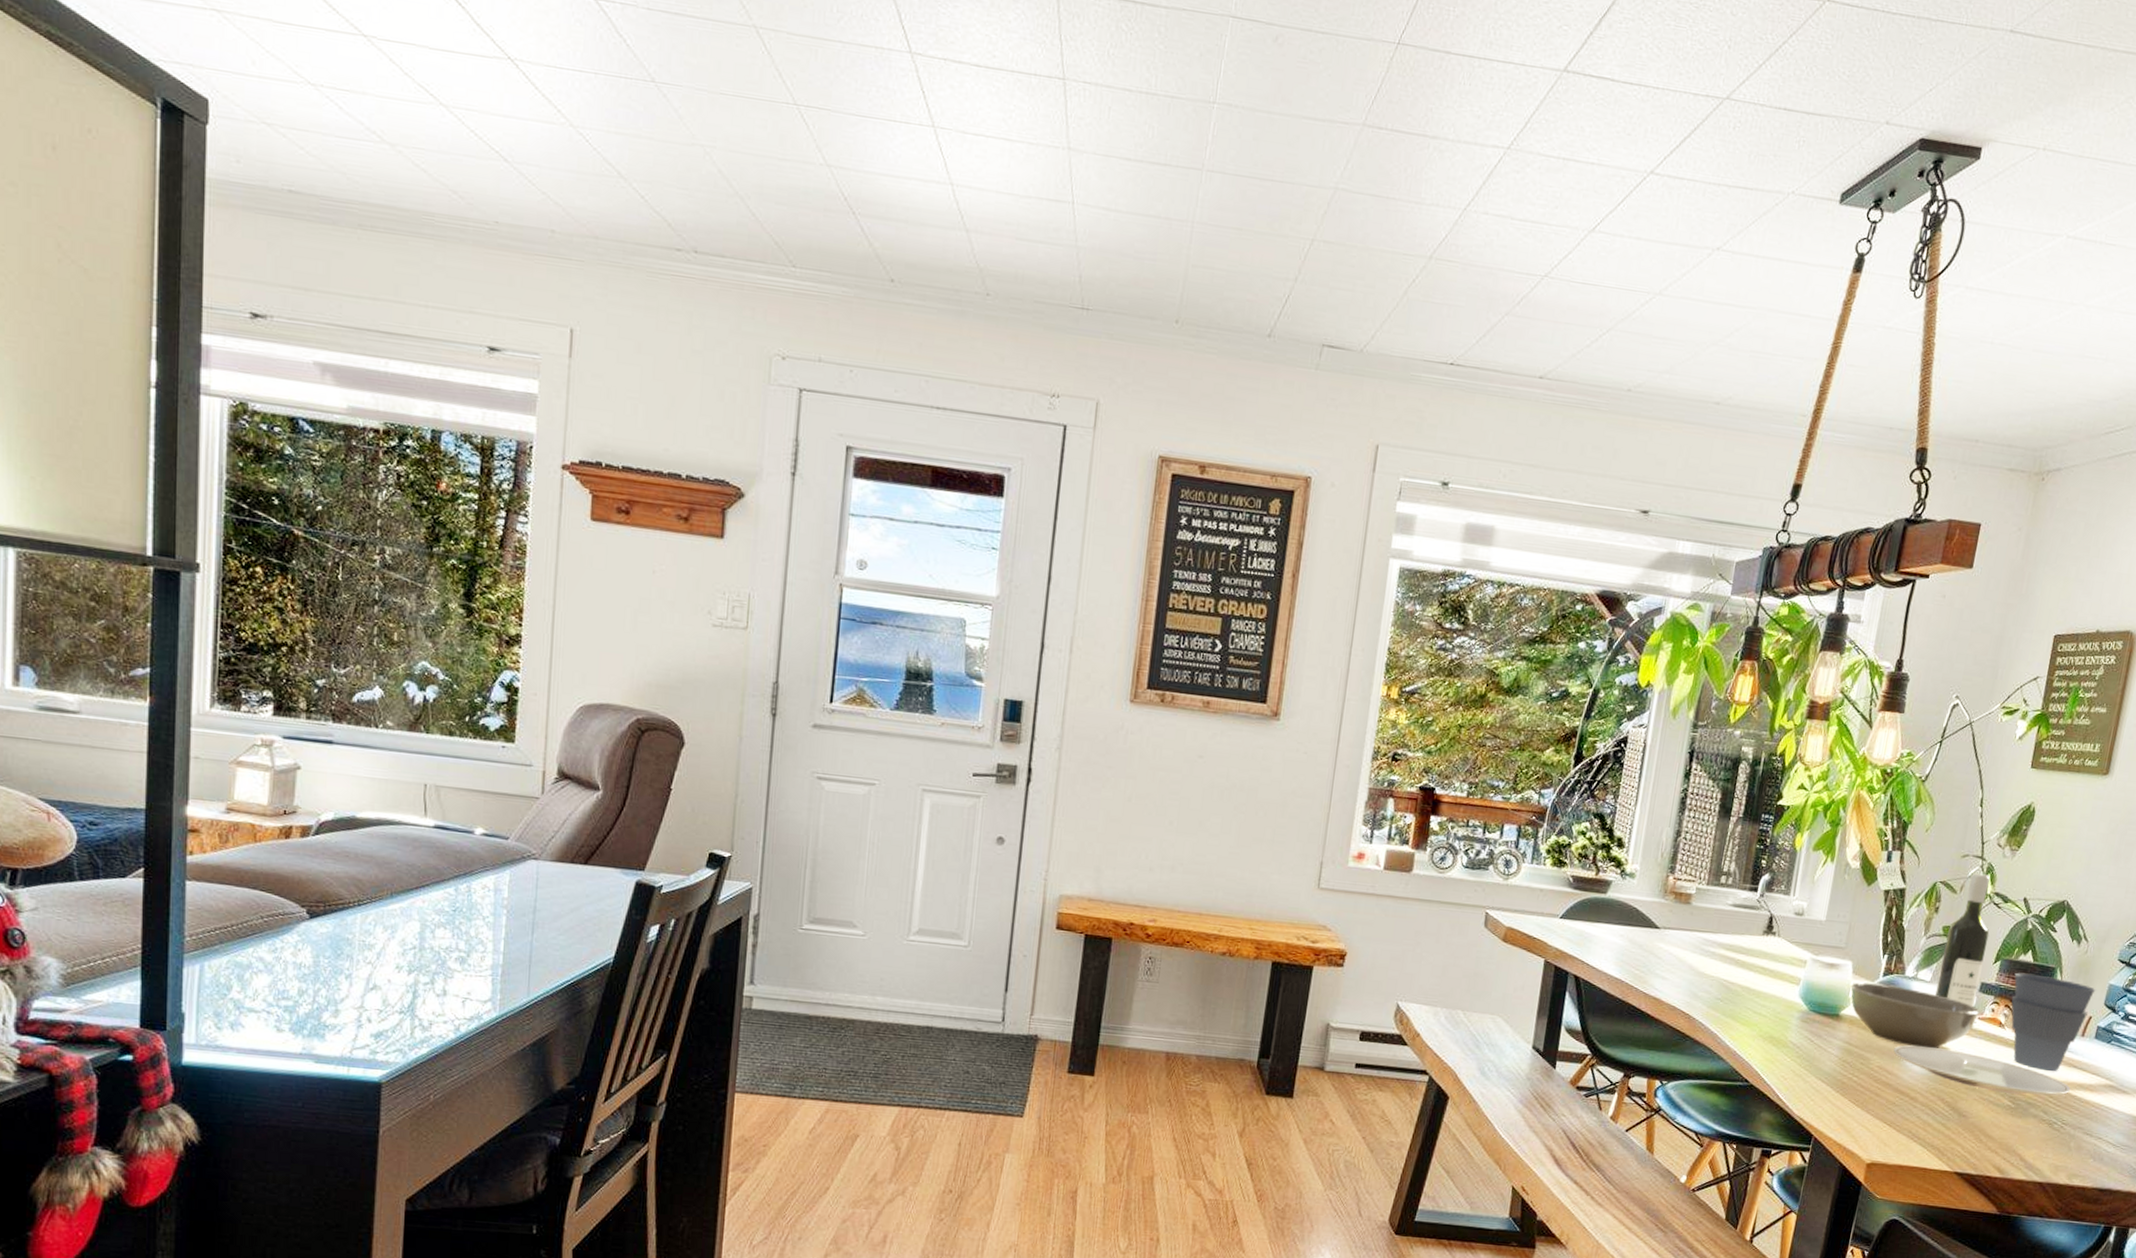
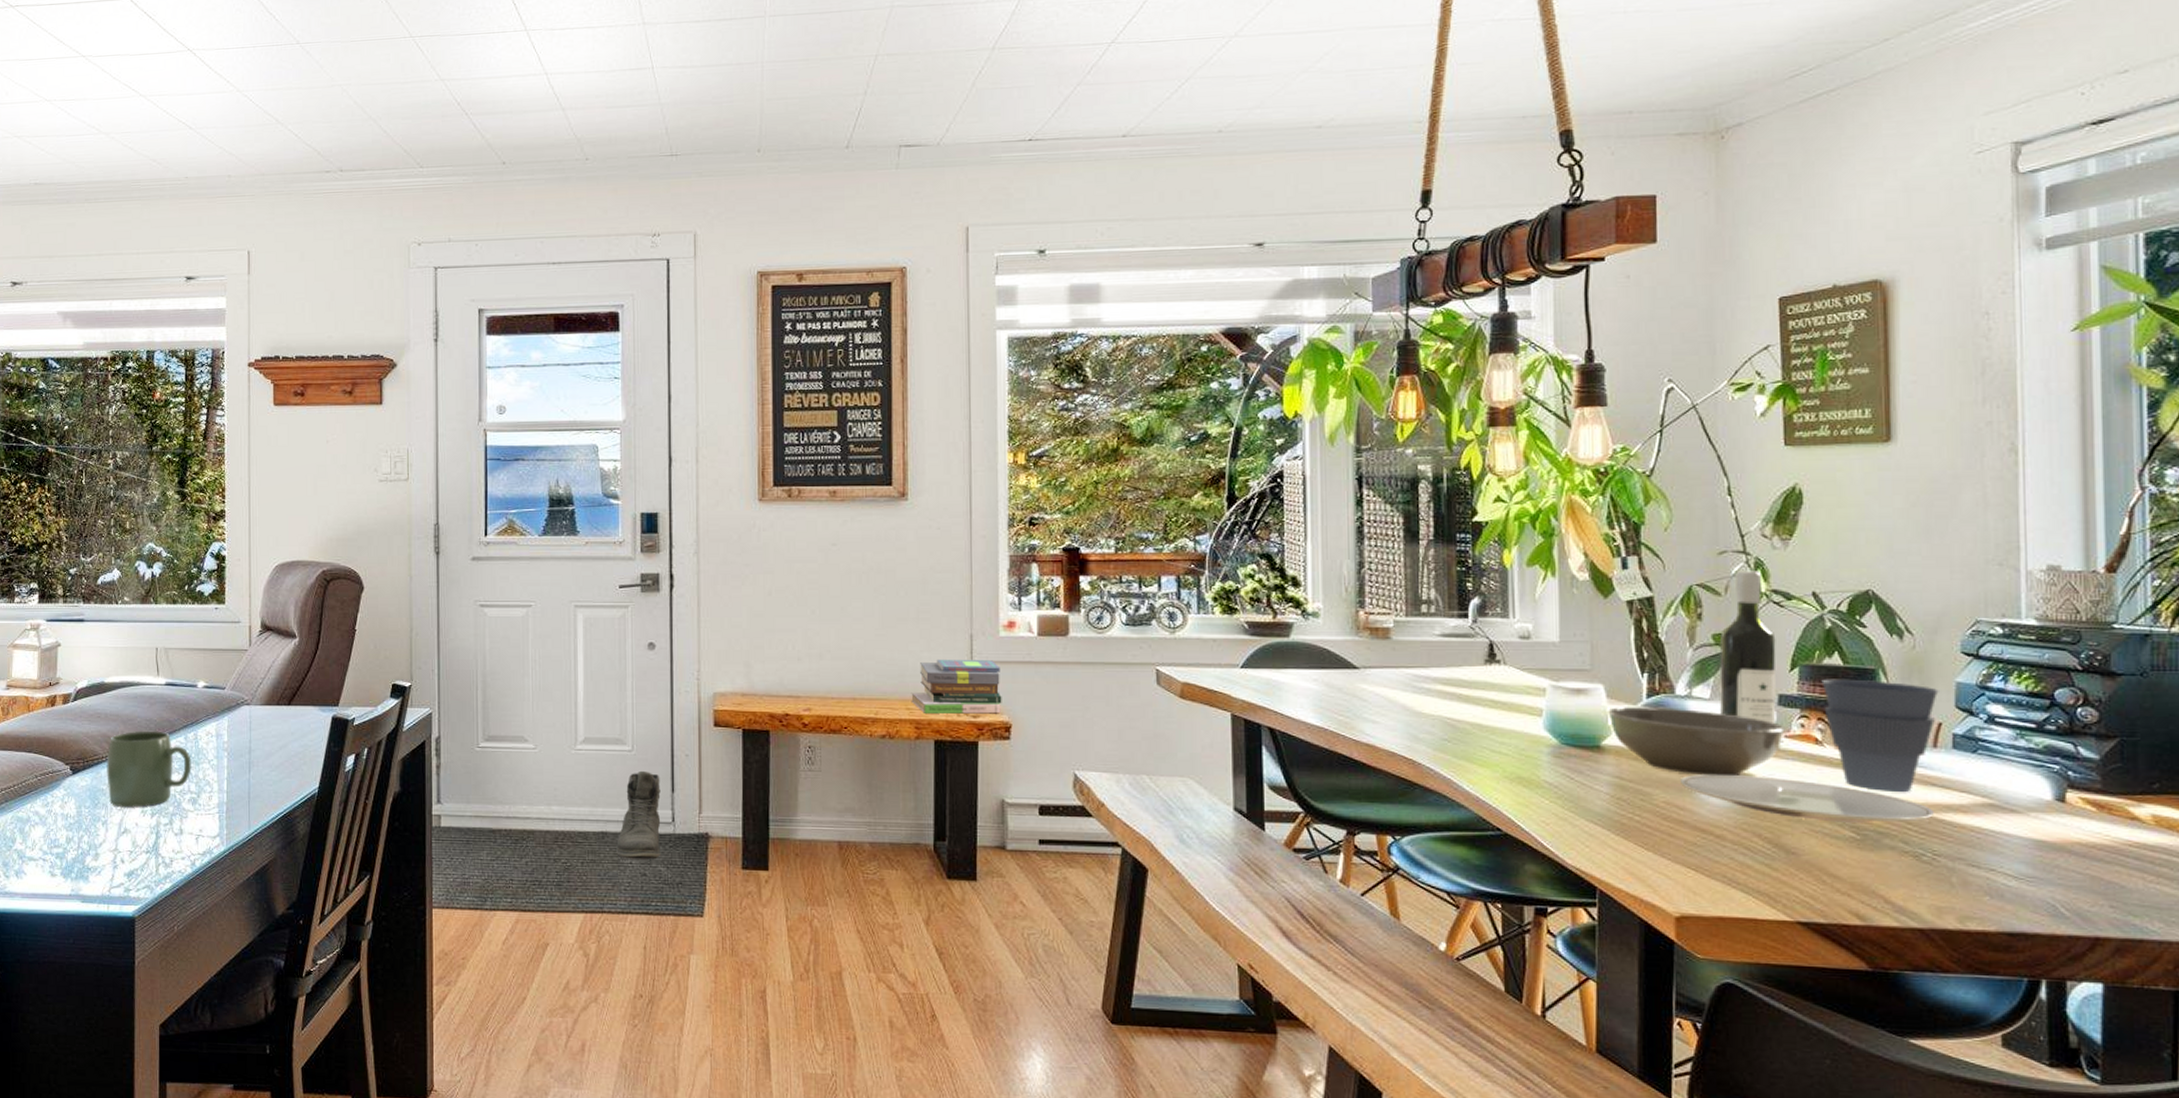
mug: none [354,876,462,962] -> present [106,730,192,808]
boot: none [939,967,995,1058] -> present [615,770,661,860]
books: none [1255,882,1344,942] -> present [911,659,1002,714]

